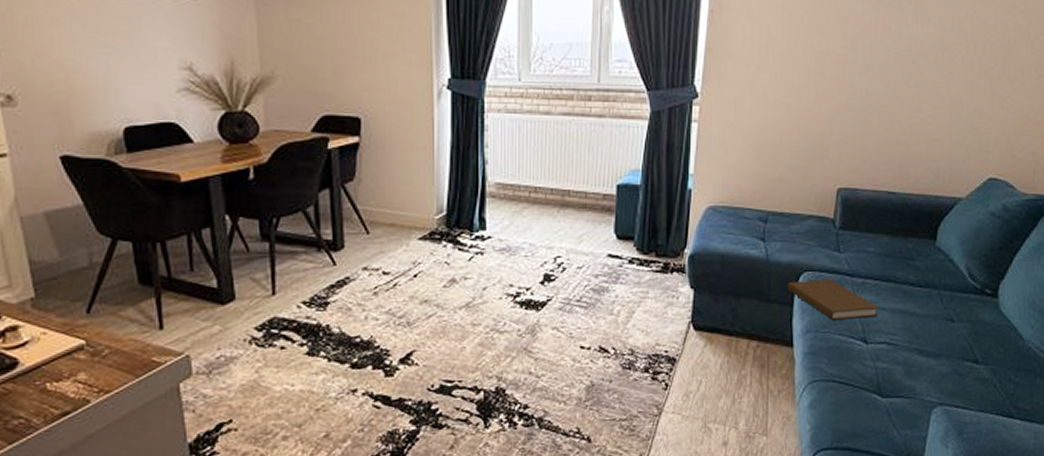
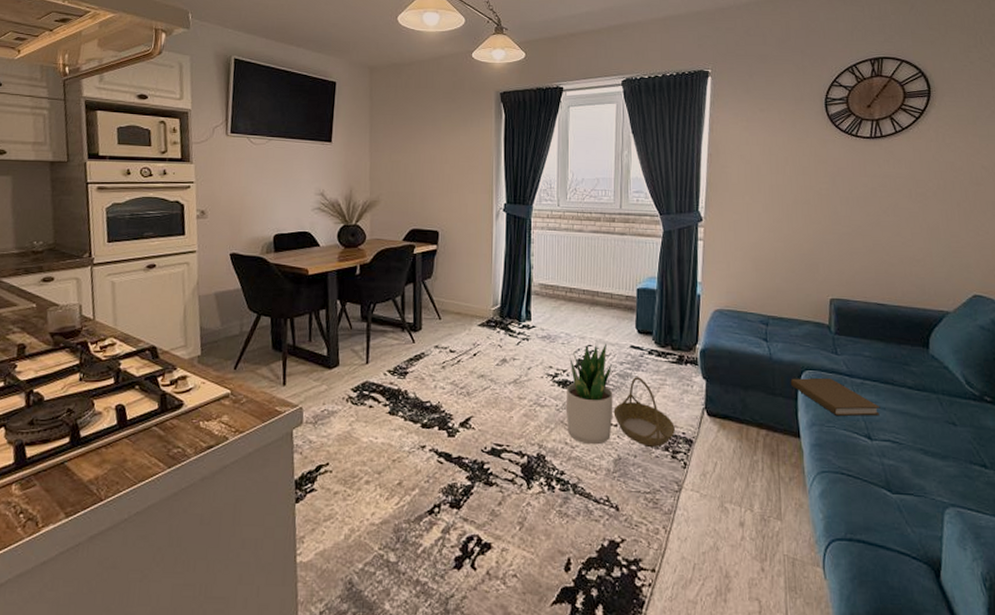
planter: none [531,253,588,373] -> present [567,343,614,445]
basket: none [586,291,656,369] -> present [613,377,675,447]

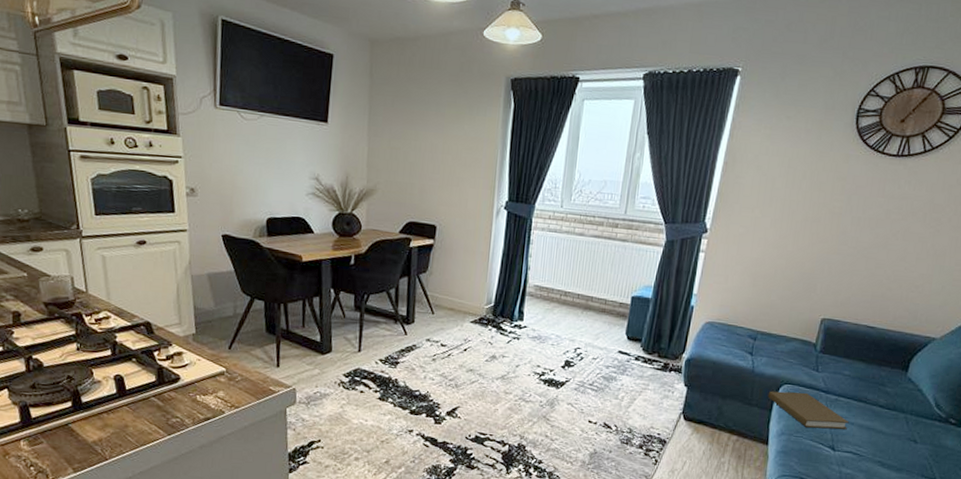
planter: present [567,343,614,445] -> none [548,347,600,439]
basket: present [613,377,675,447] -> none [594,380,651,445]

